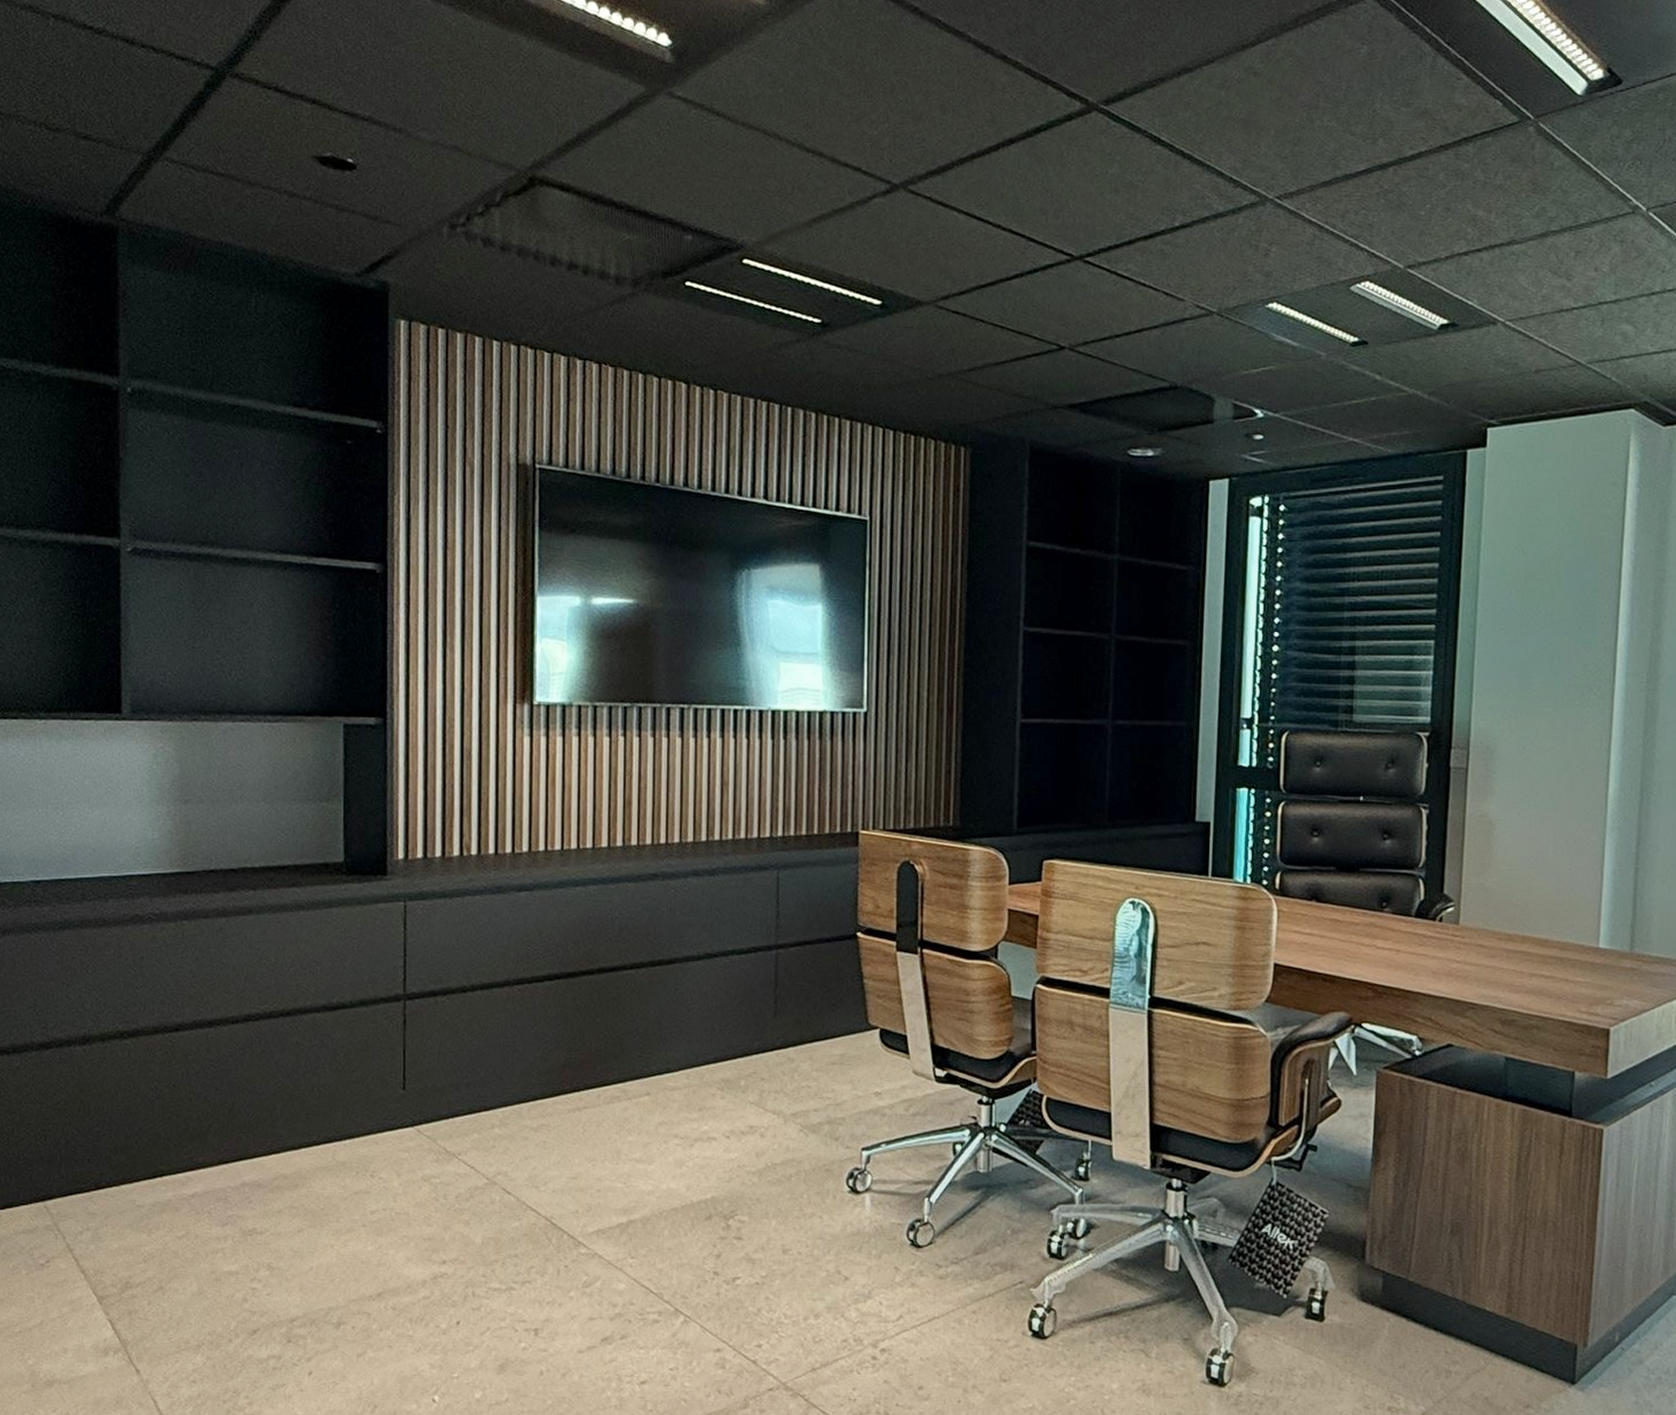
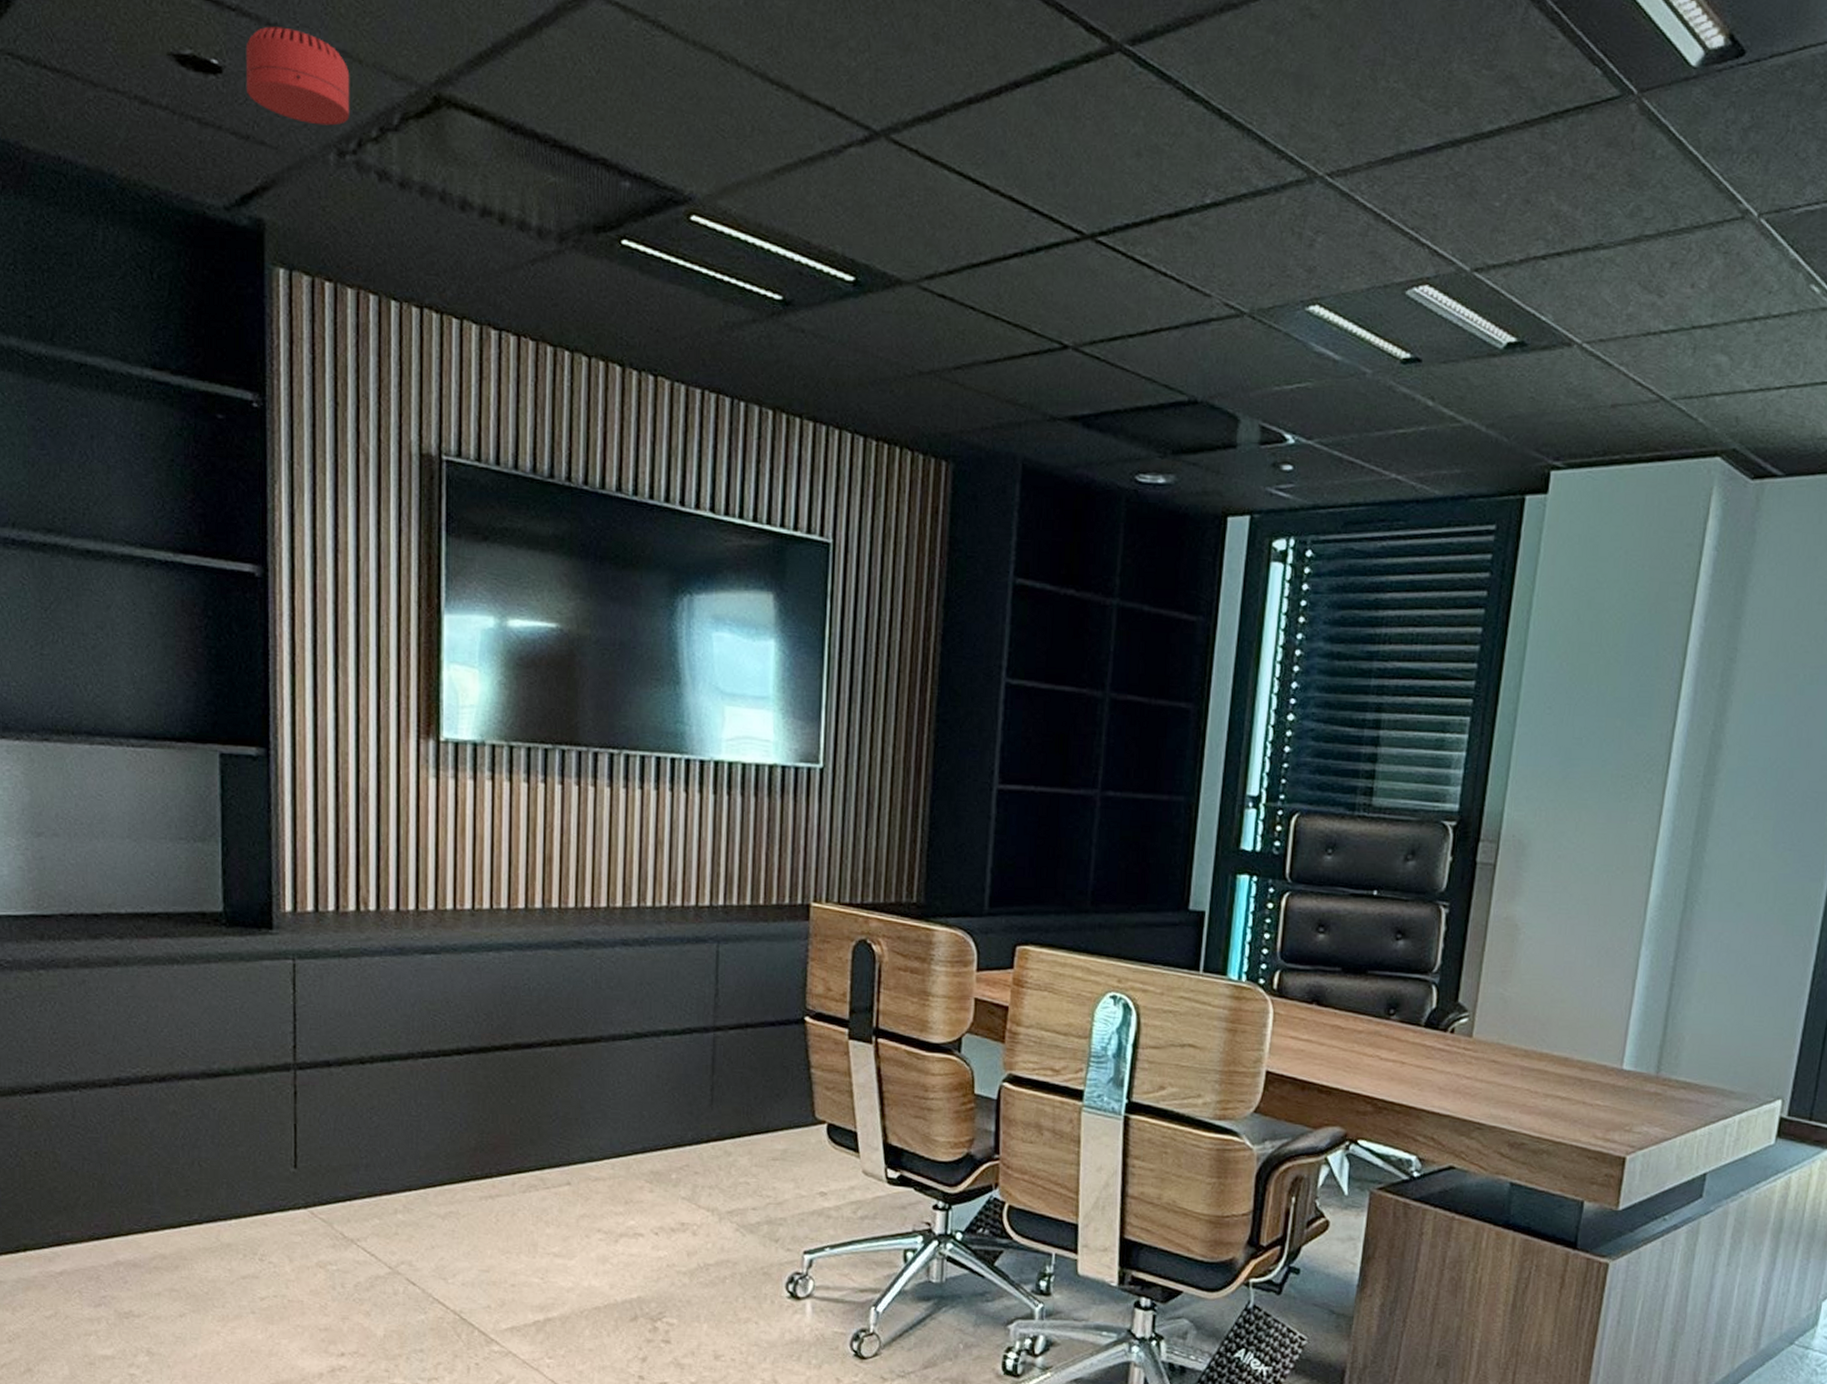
smoke detector: none [375,131,461,205] -> present [245,26,350,126]

